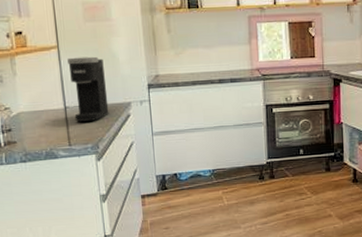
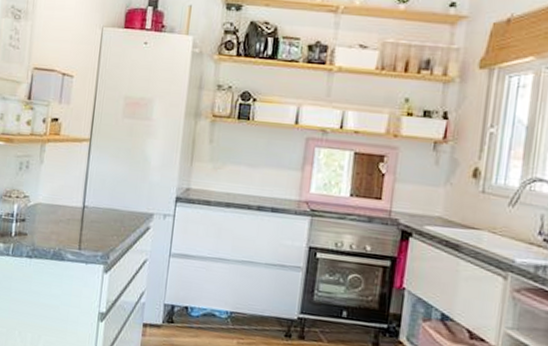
coffee maker: present [67,56,109,122] -> none [90,153,134,228]

